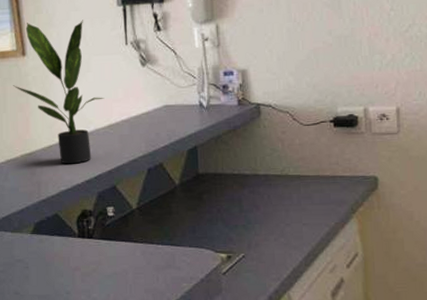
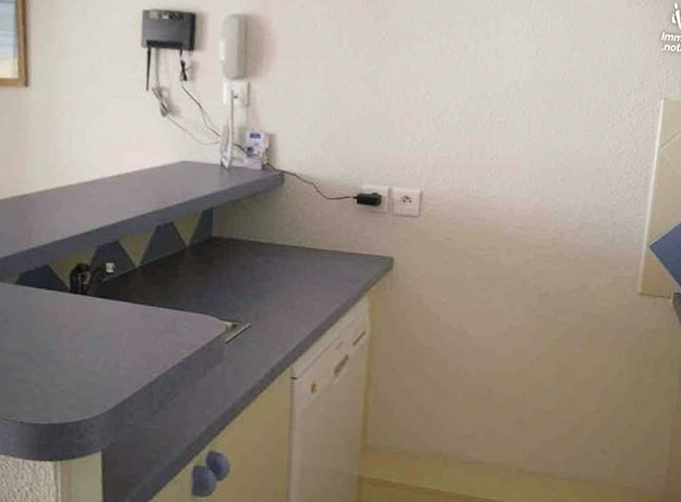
potted plant: present [12,20,104,164] -> none [9,50,116,213]

